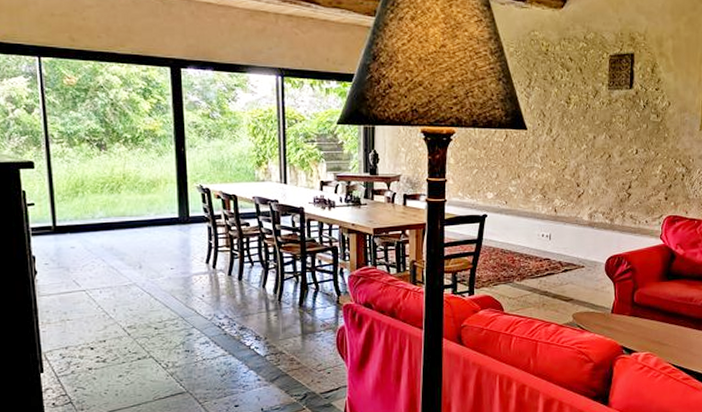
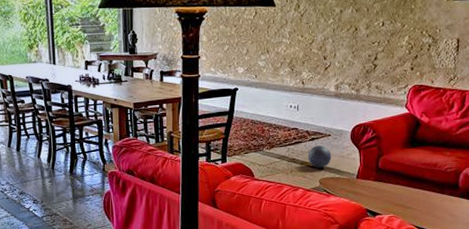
ball: none [561,277,585,302] -> present [308,145,332,168]

